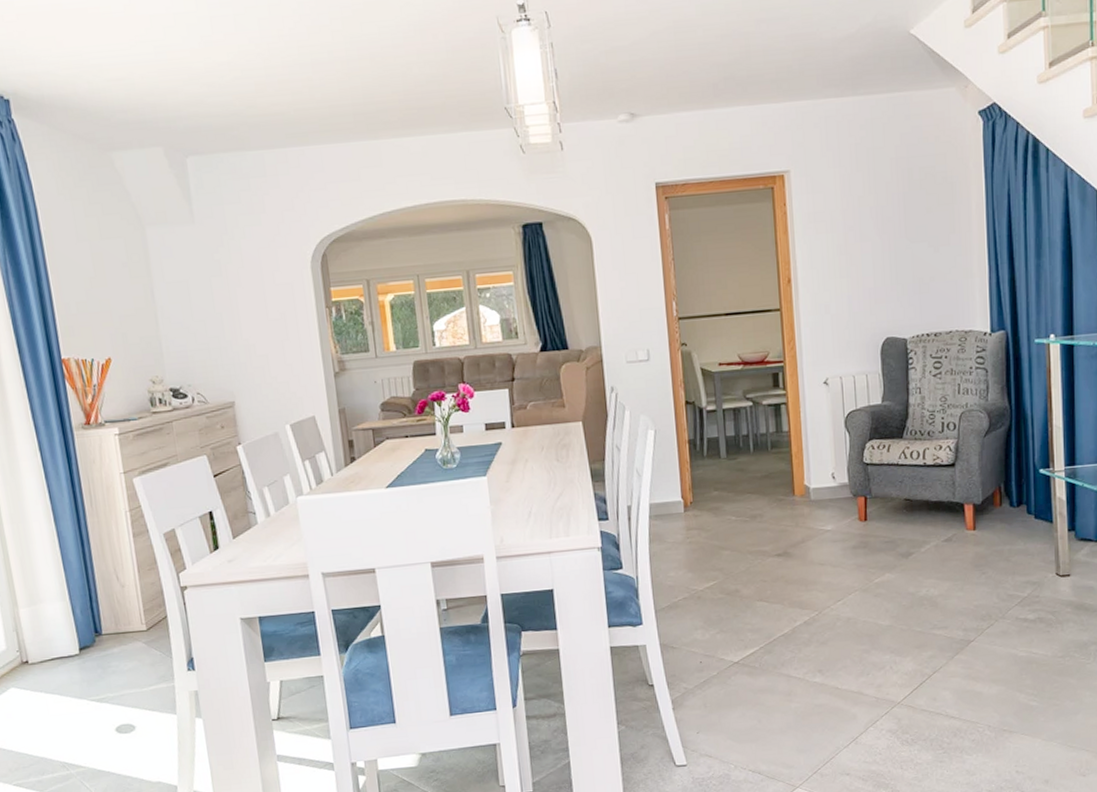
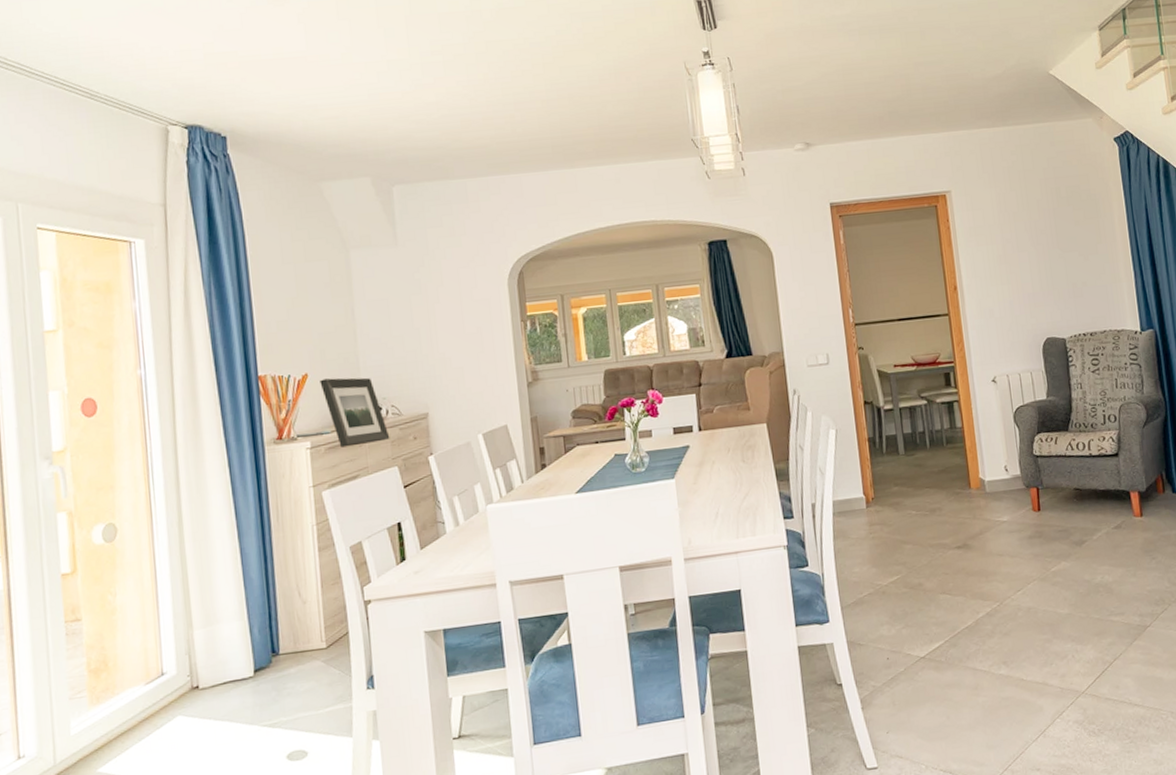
picture frame: none [123,363,197,435] -> present [319,377,390,448]

